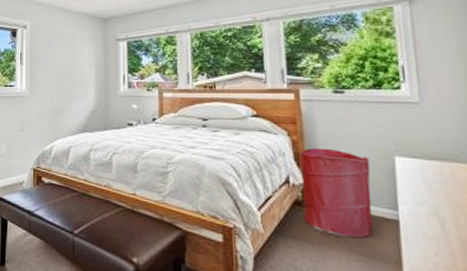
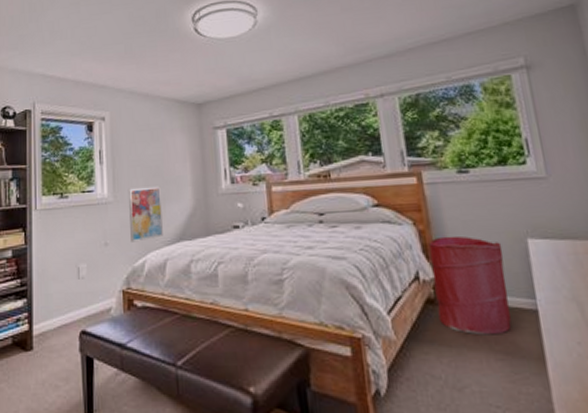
wall art: none [42,85,69,130] -> present [129,186,163,243]

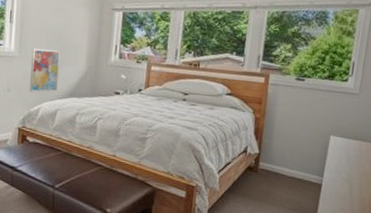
laundry hamper: present [428,235,512,336] -> none [253,124,312,197]

